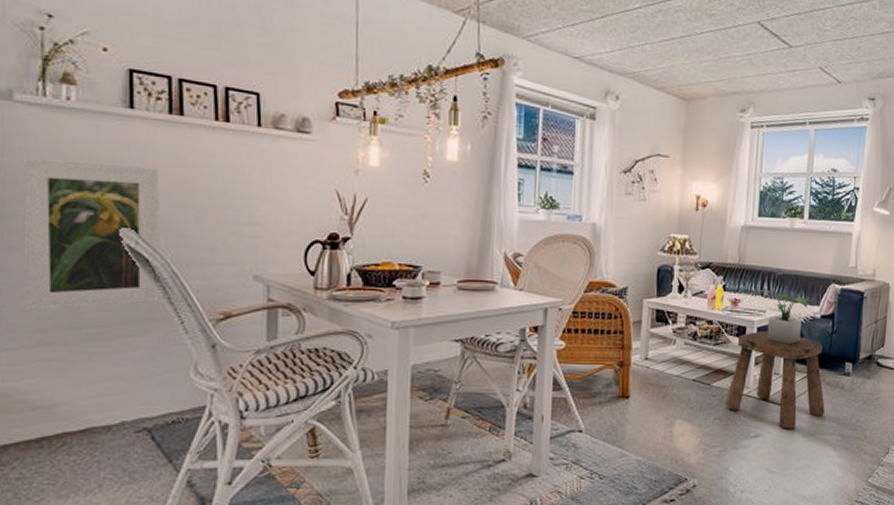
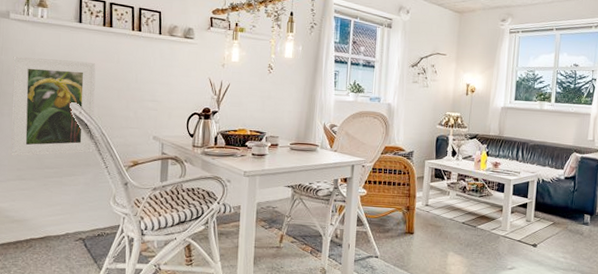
stool: present [724,330,825,429] -> none [487,187,568,265]
potted plant: present [751,289,812,345] -> none [508,155,557,199]

